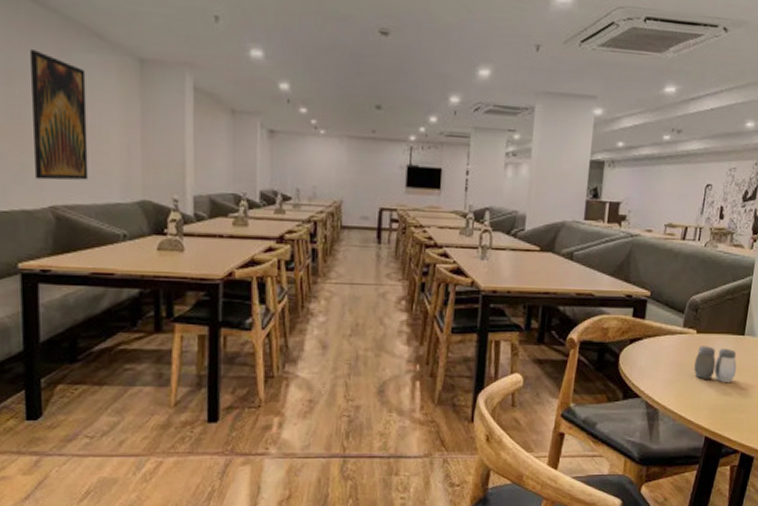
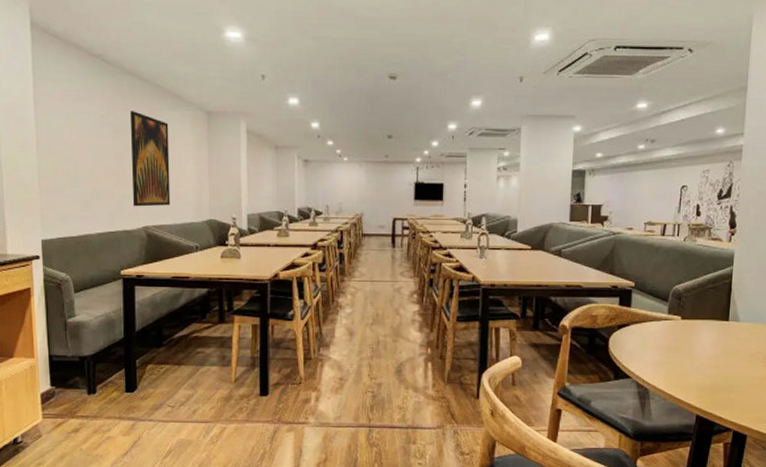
salt and pepper shaker: present [694,346,737,383] -> none [681,331,723,365]

